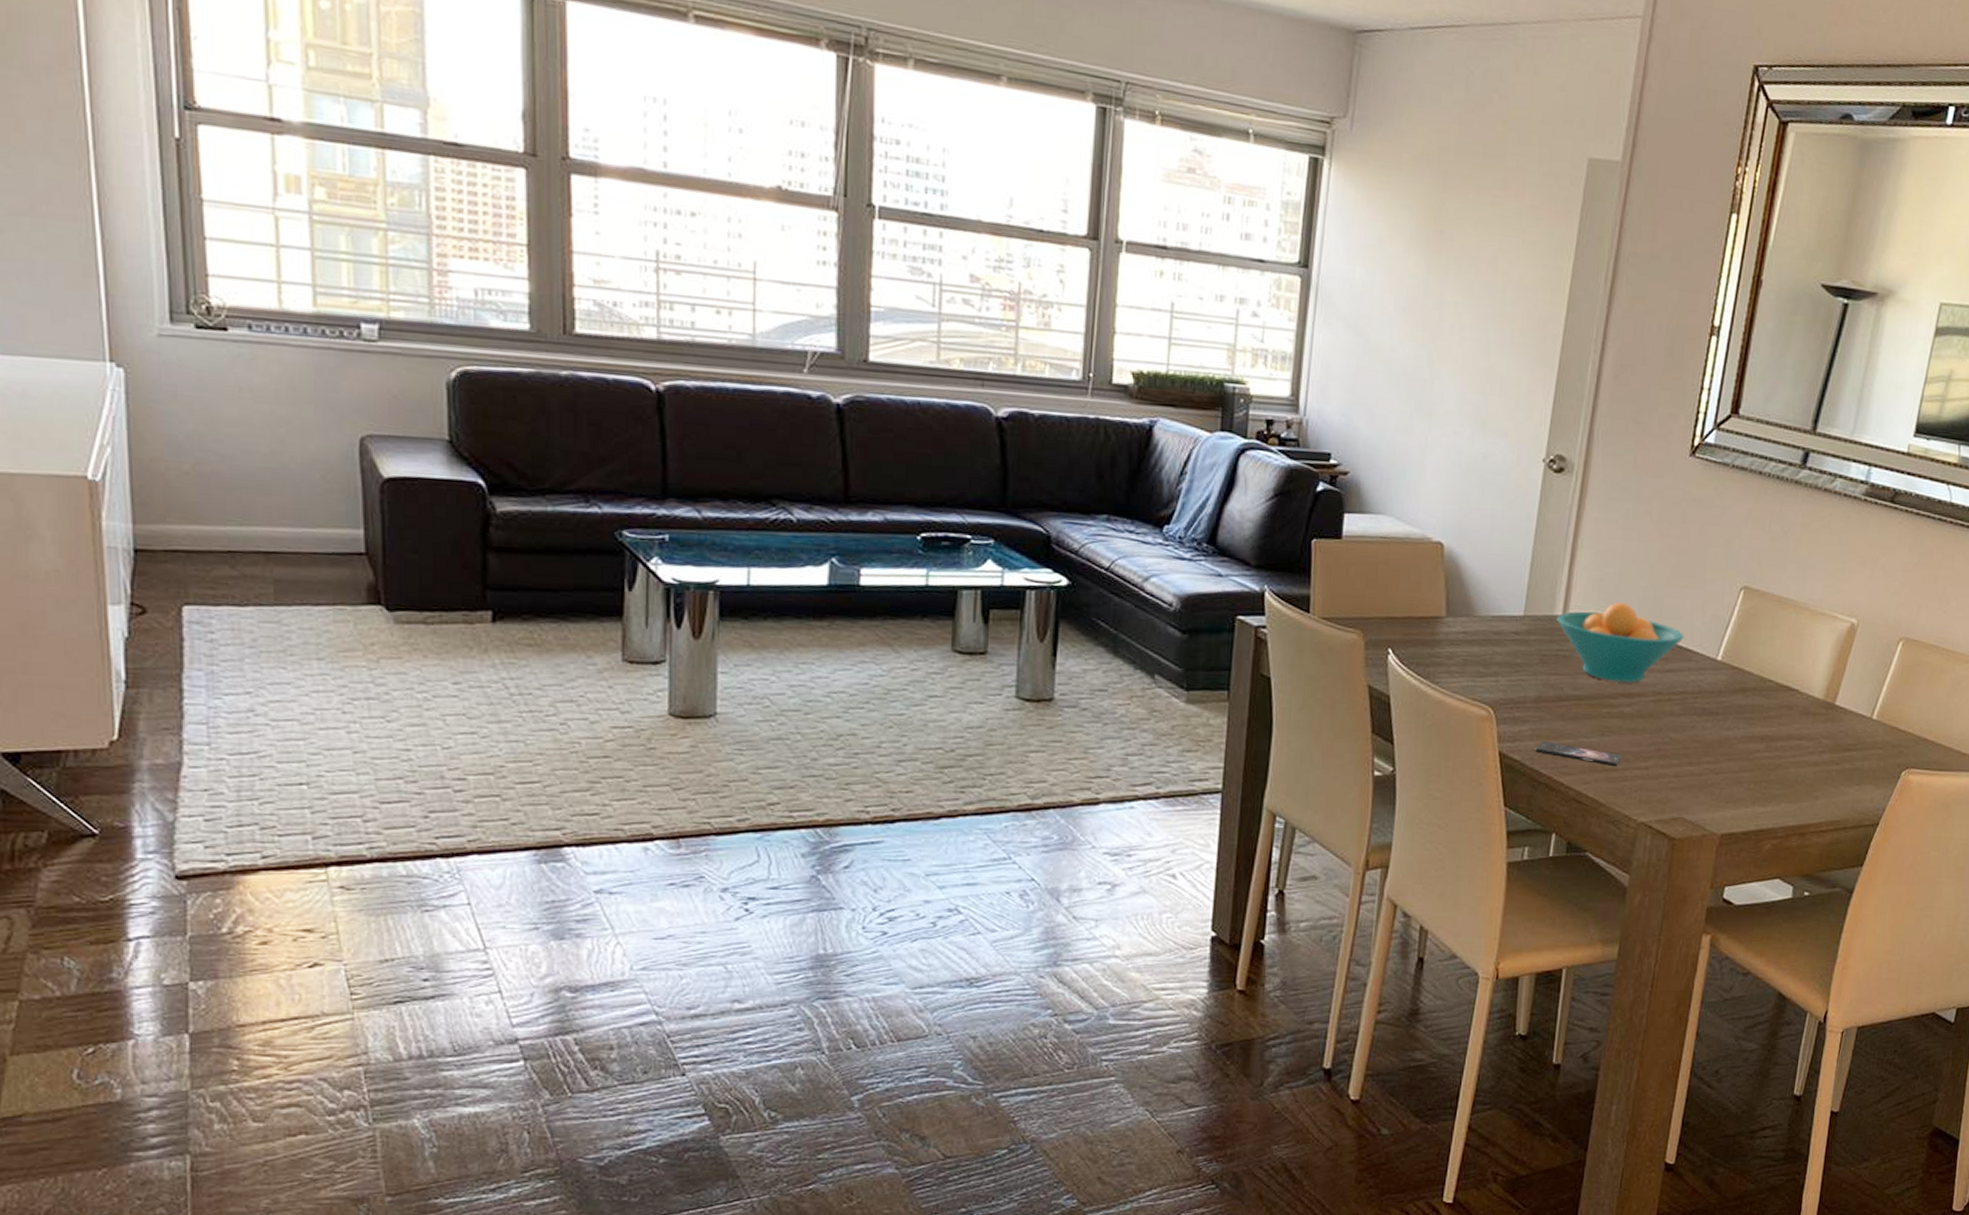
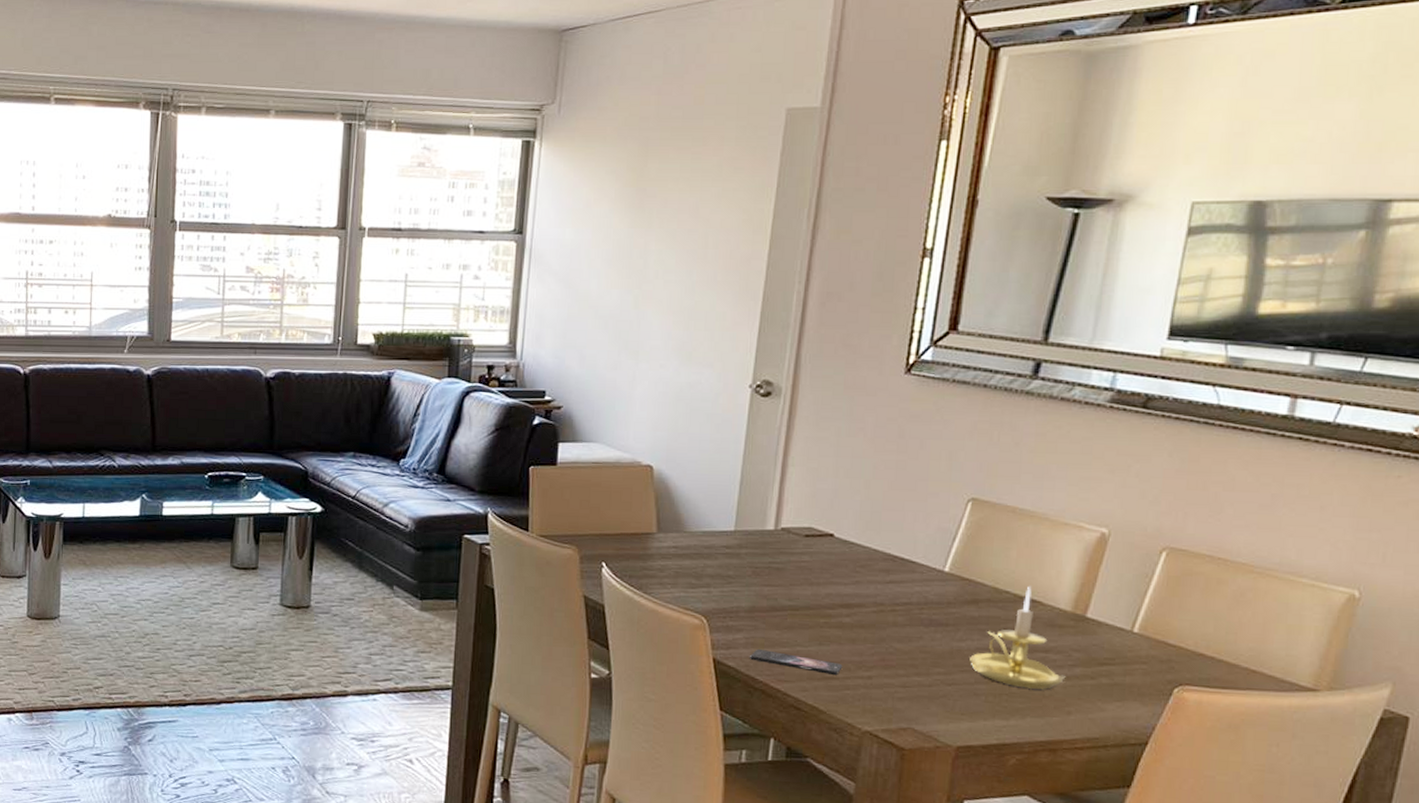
fruit bowl: present [1557,602,1685,684] -> none [768,517,907,595]
candle holder: none [1736,675,1816,776] -> present [970,586,1066,690]

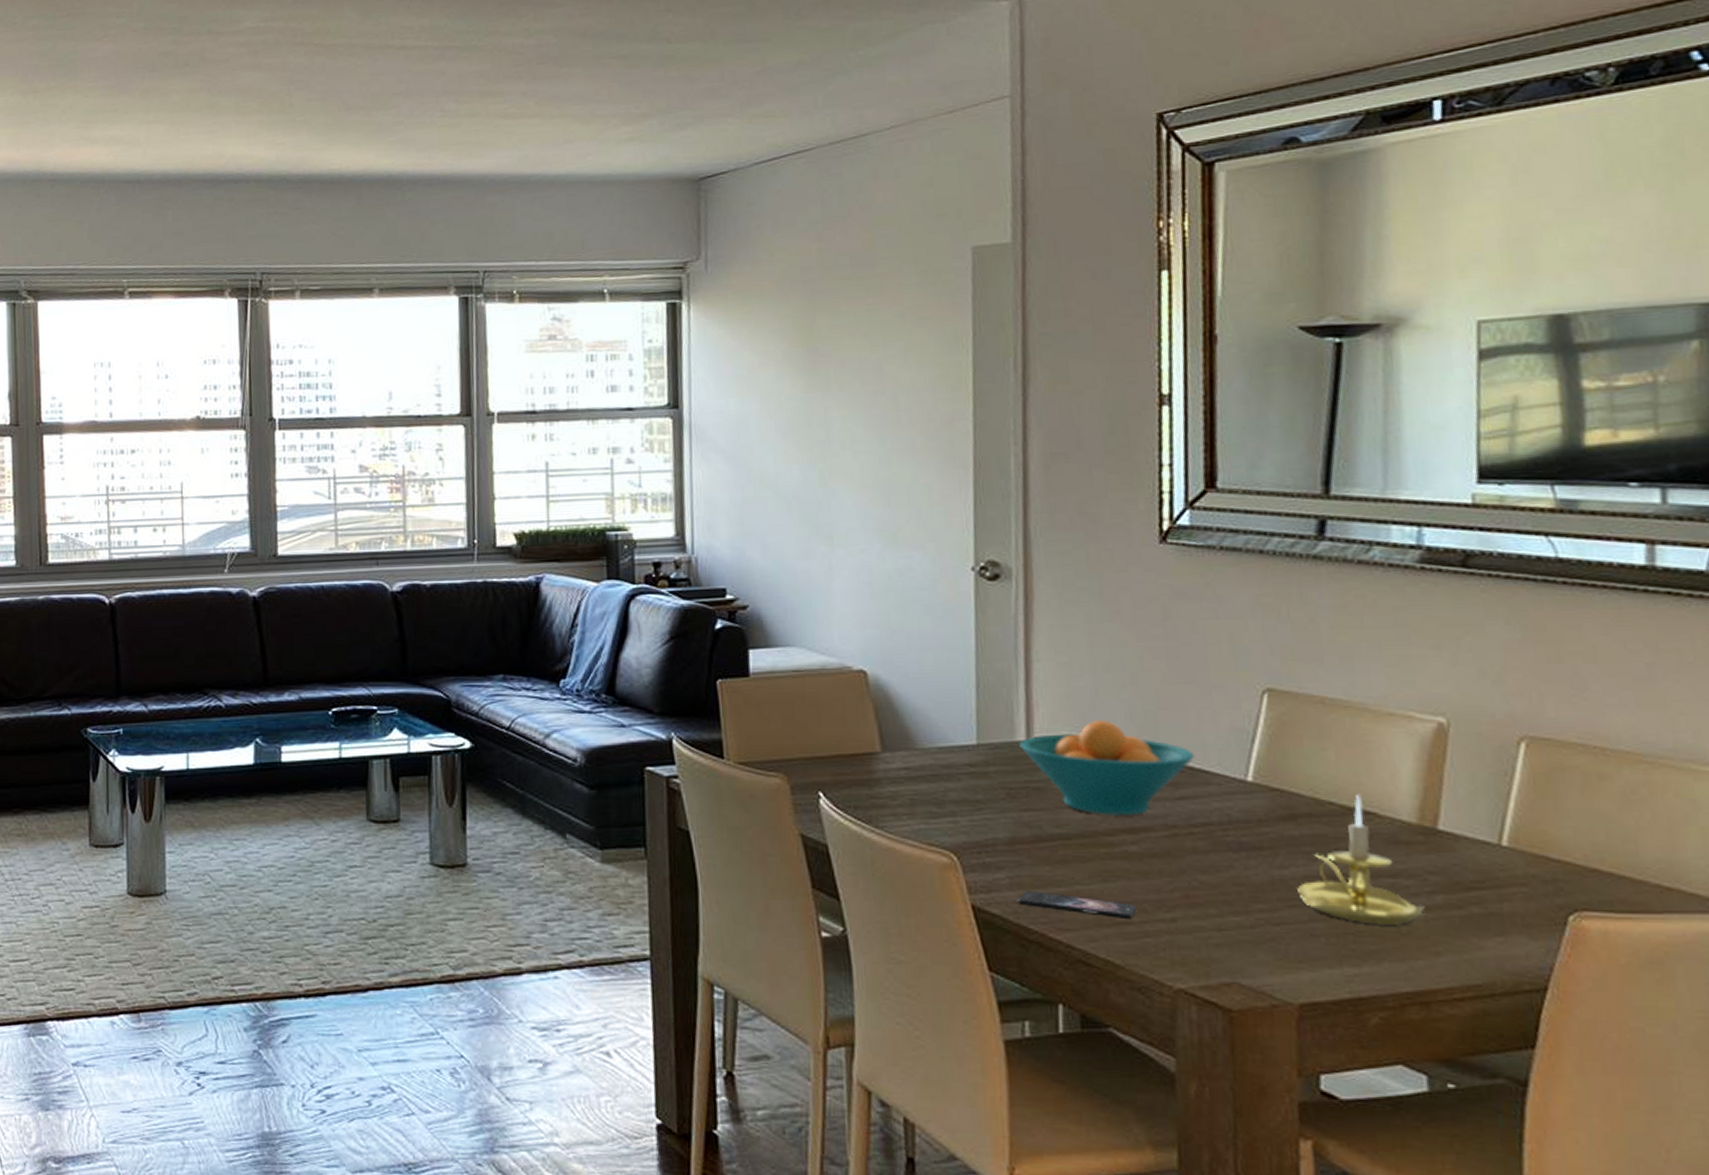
fruit bowl: none [768,517,907,595] -> present [1020,721,1195,816]

